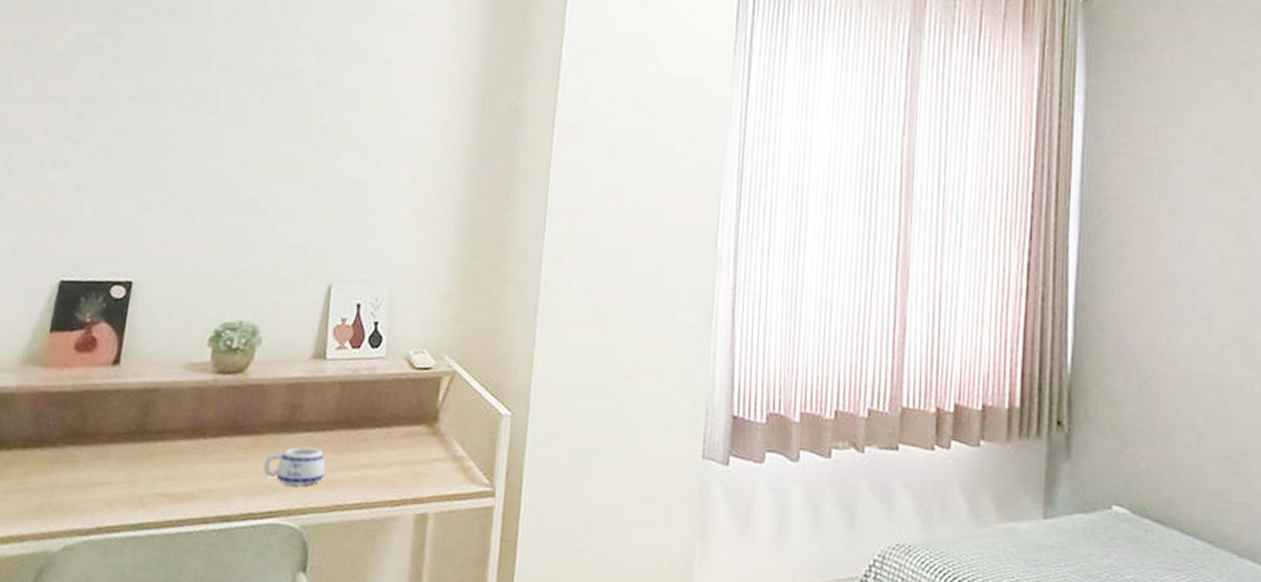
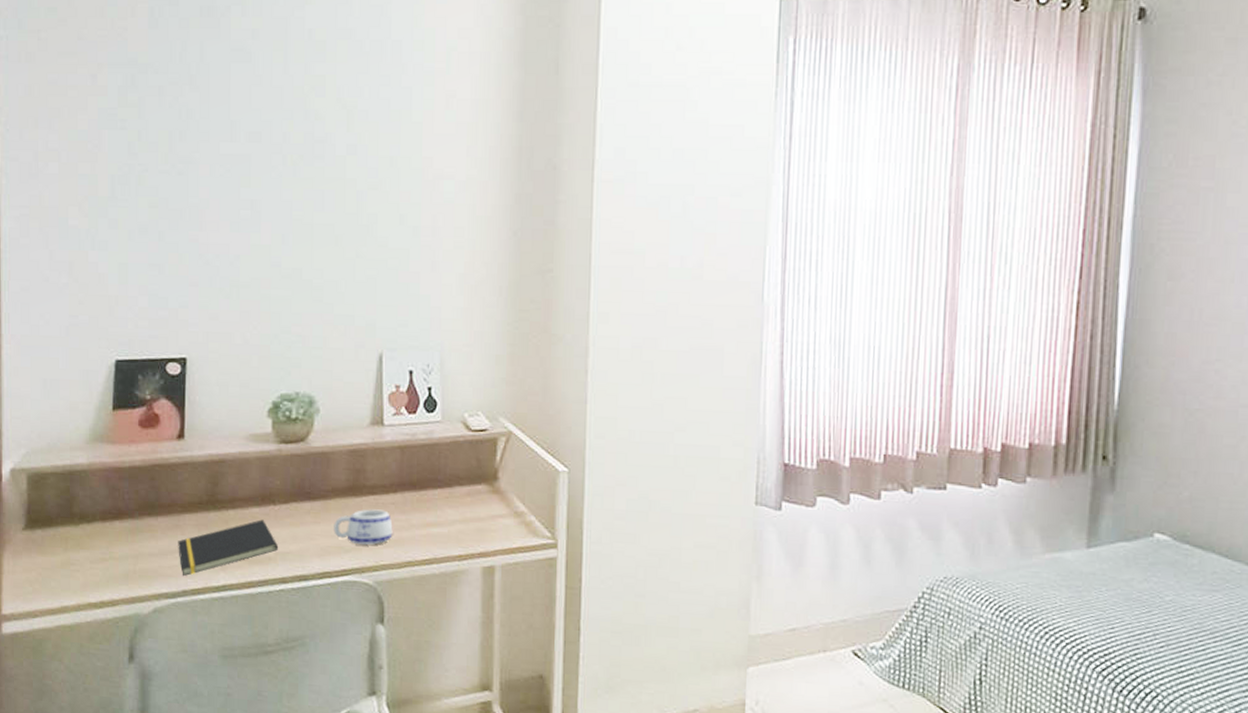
notepad: none [98,453,204,512] -> present [178,519,279,577]

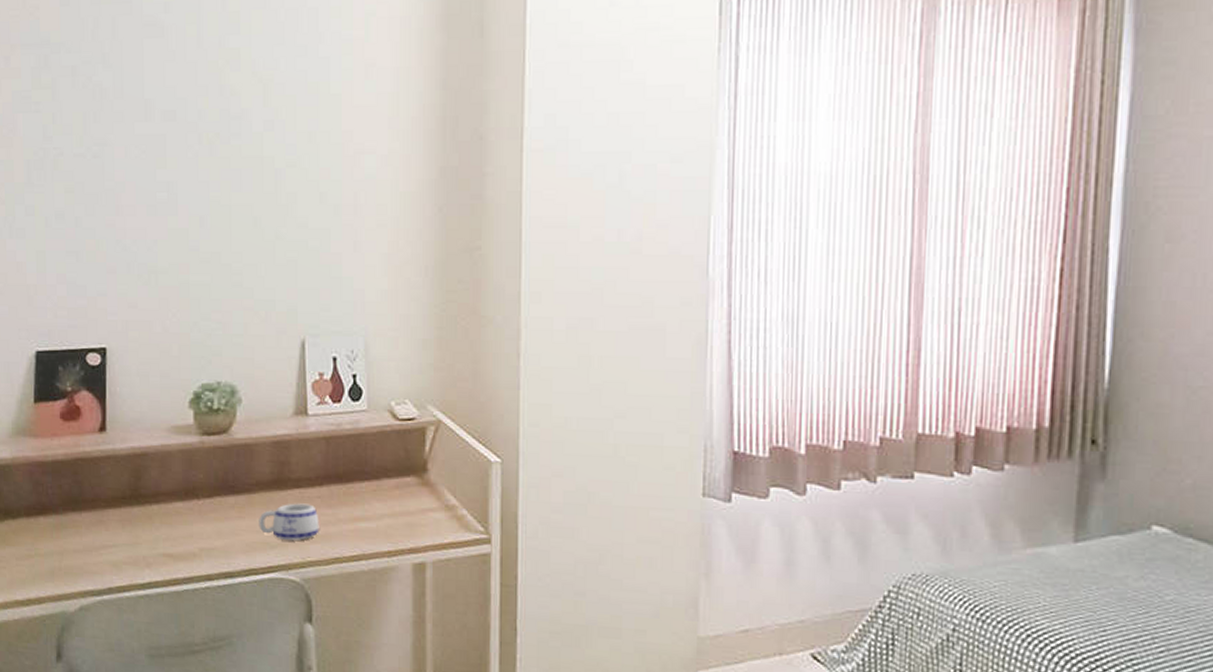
notepad: present [178,519,279,577] -> none [102,514,204,574]

